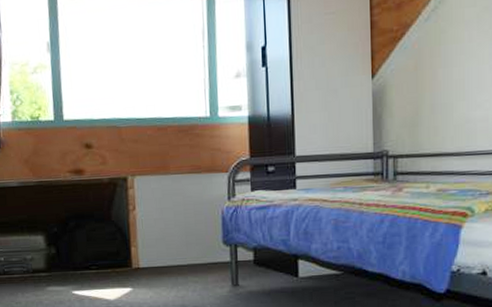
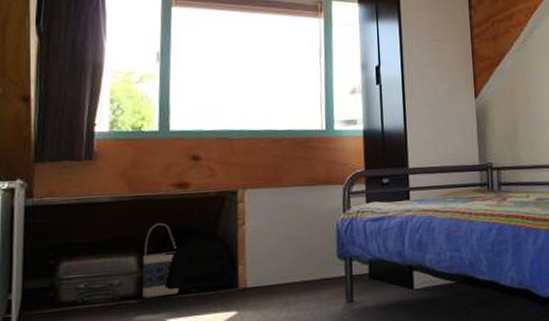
bag: none [49,206,81,272] -> present [142,222,179,298]

